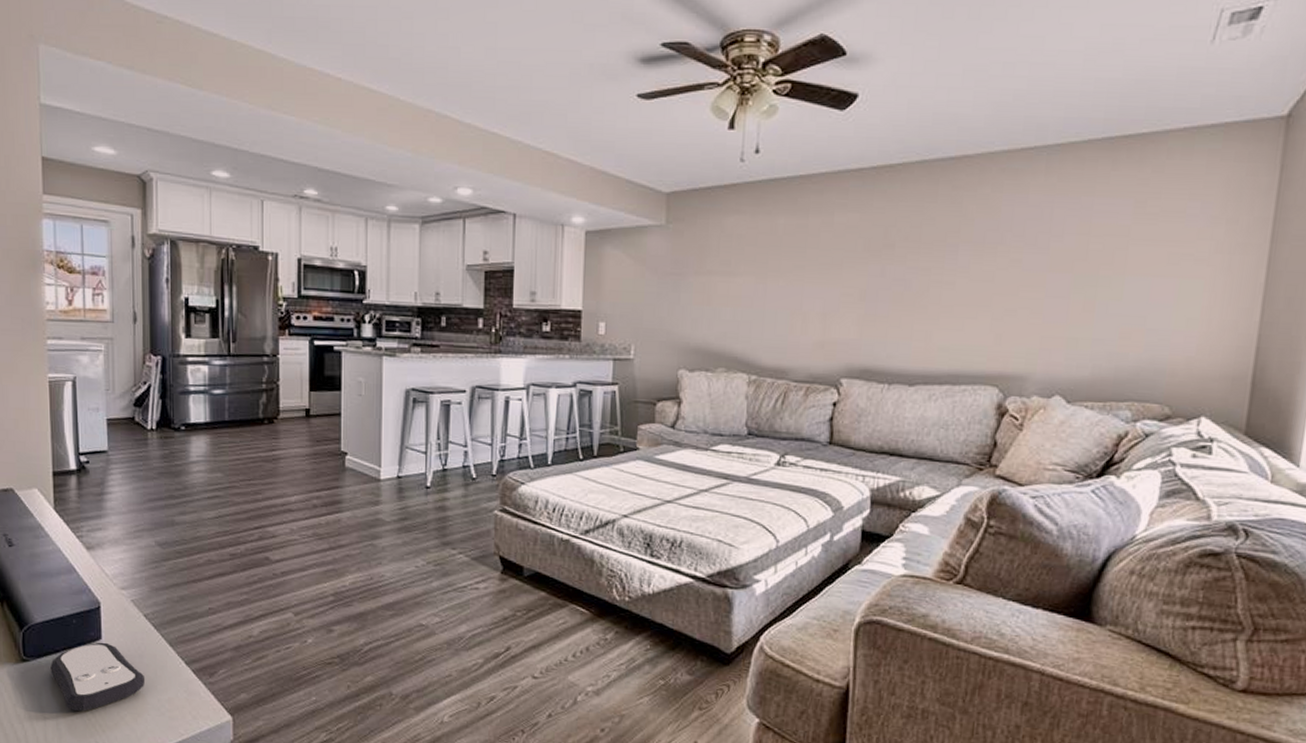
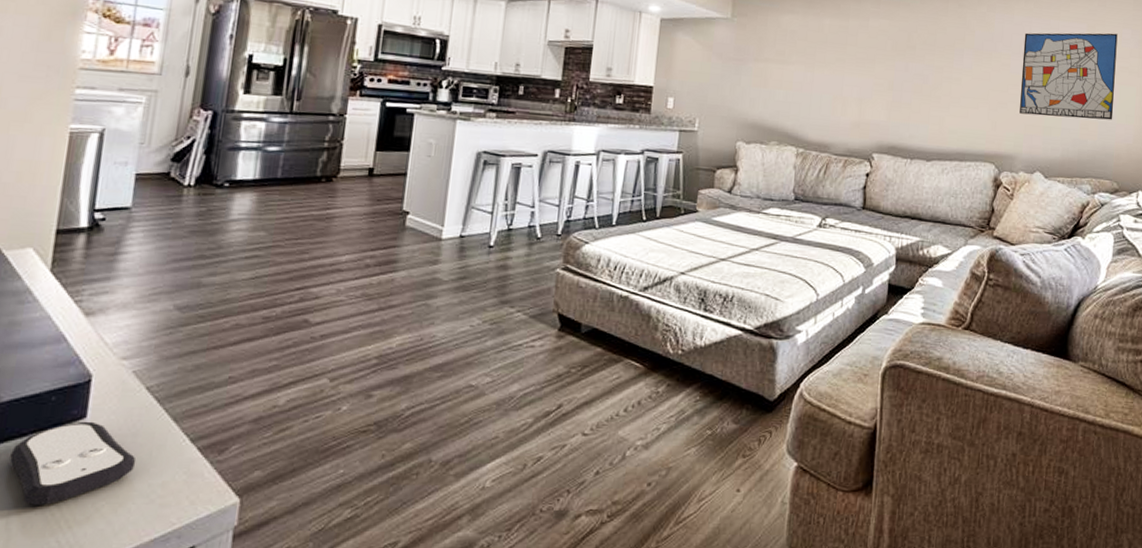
wall art: none [1034,208,1180,326] -> present [1019,32,1118,120]

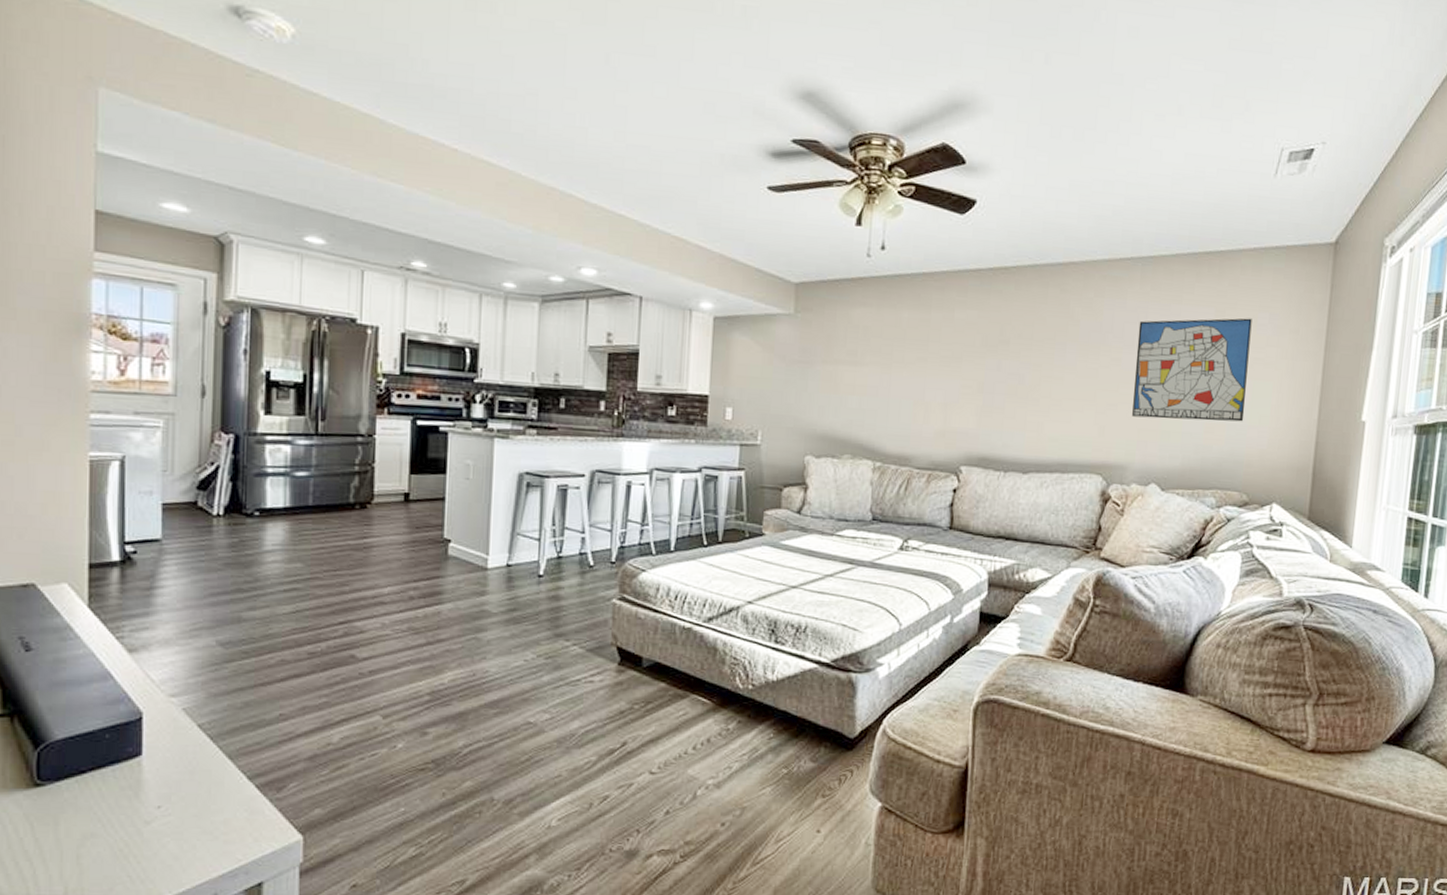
remote control: present [10,421,136,506] -> none [72,758,196,842]

